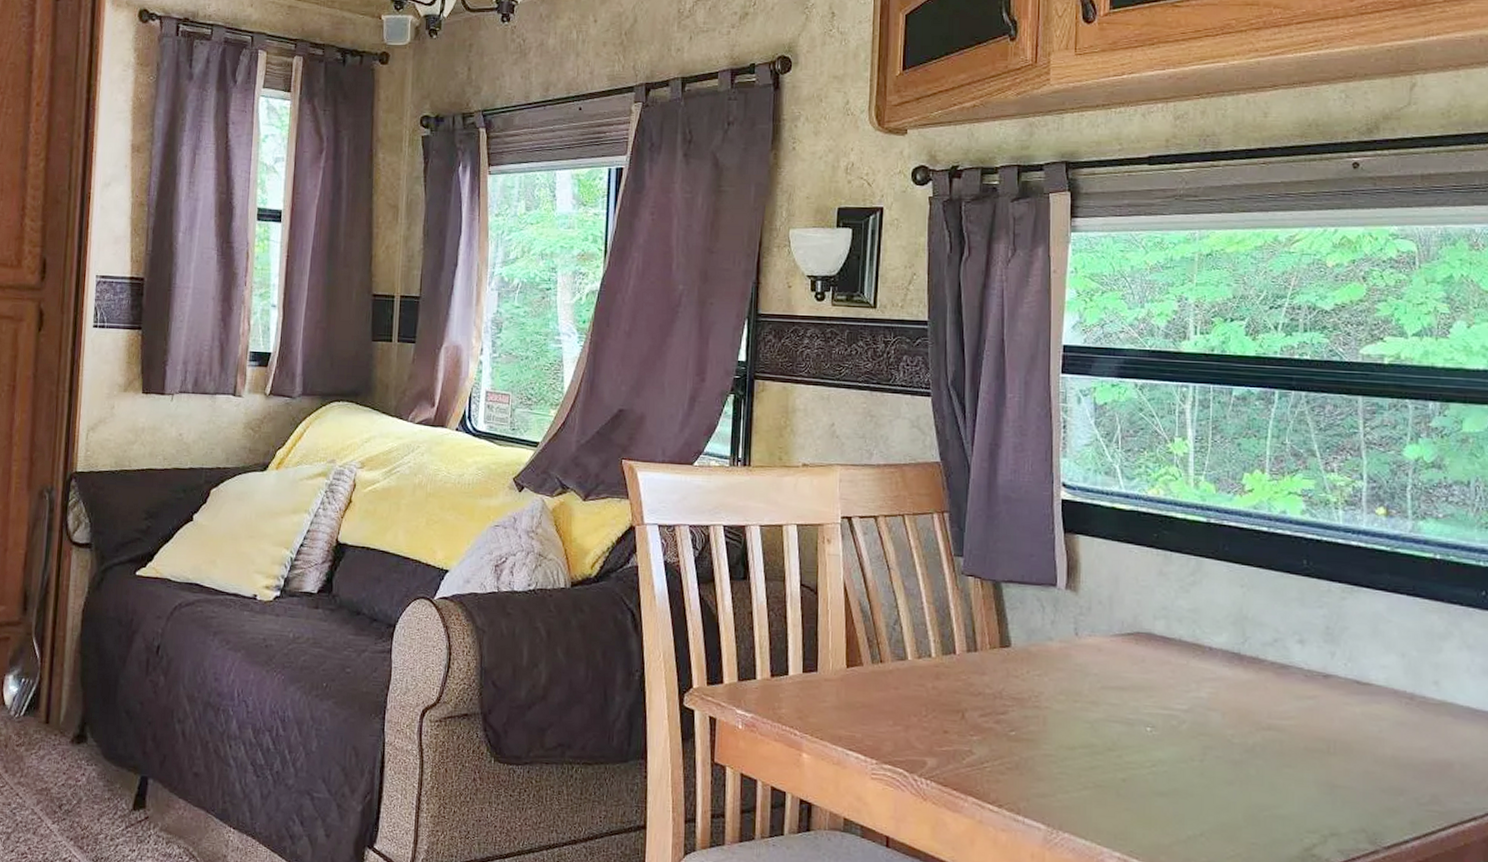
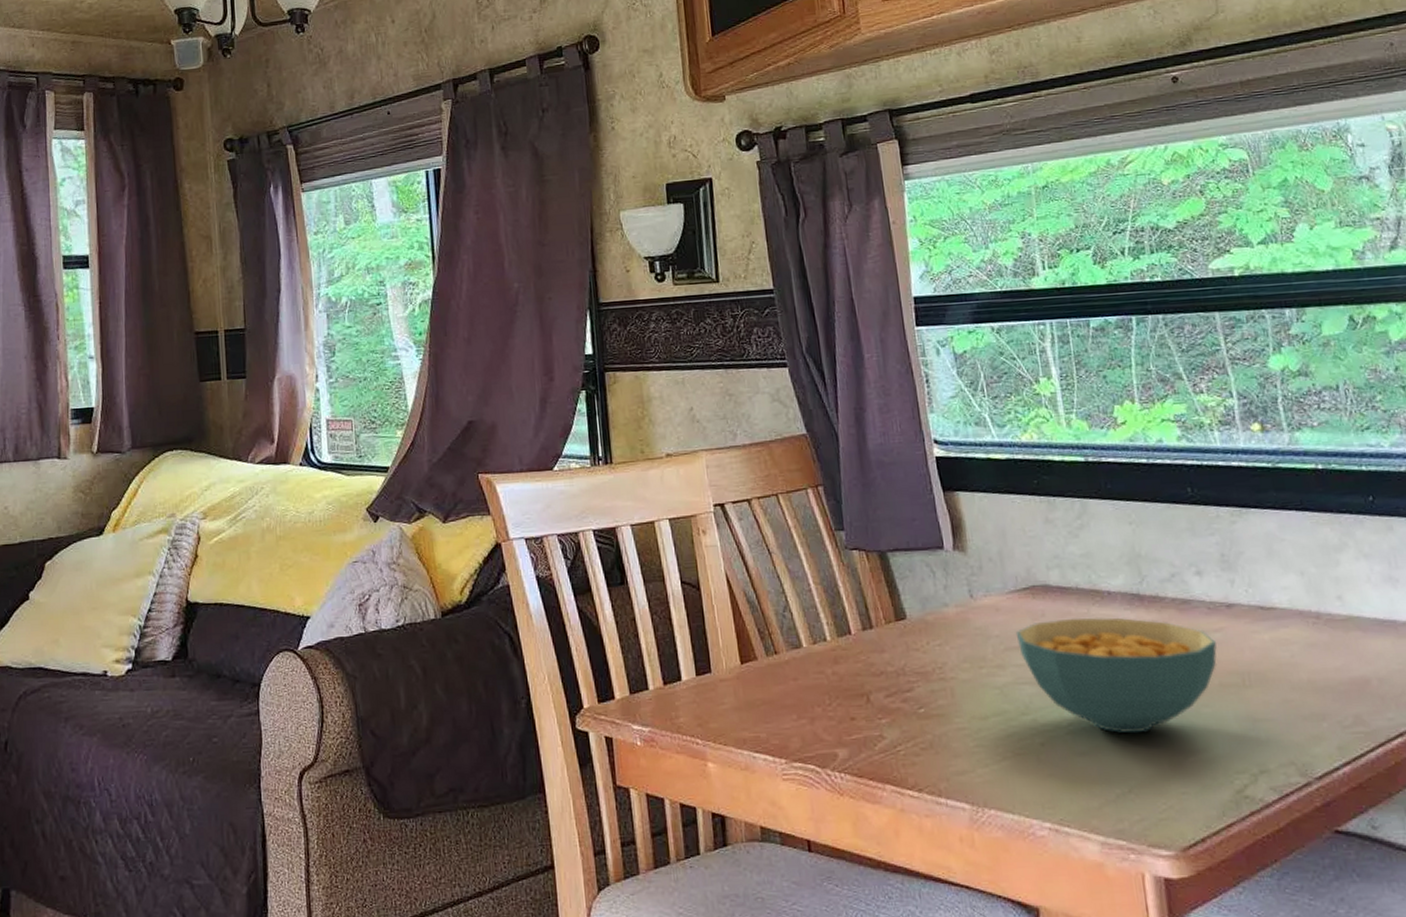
cereal bowl: none [1114,667,1307,782] -> present [1015,617,1218,734]

